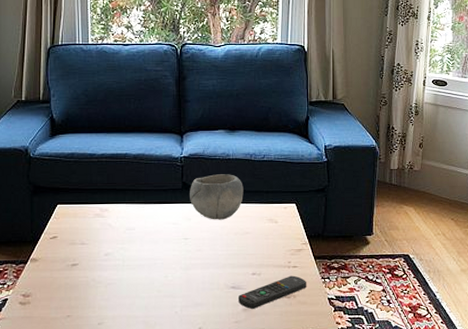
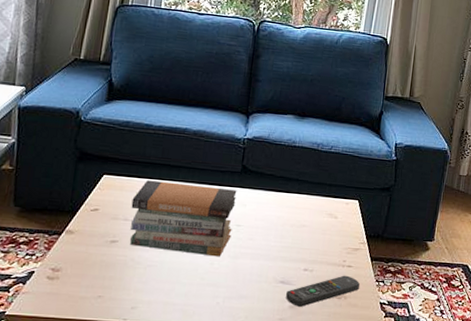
book stack: none [86,205,181,270] -> present [130,180,237,257]
bowl: present [190,174,244,220] -> none [248,160,306,210]

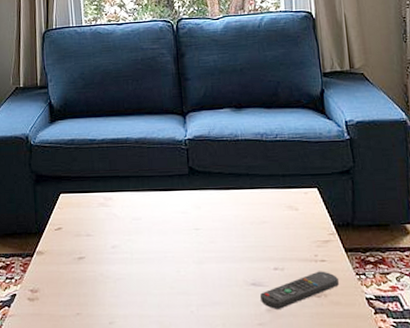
book stack: present [130,180,237,257] -> none [90,192,192,264]

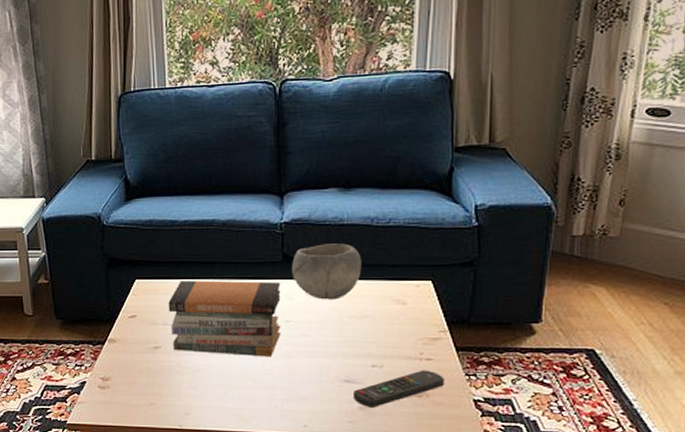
book stack: none [90,192,192,264] -> present [168,280,281,357]
bowl: none [197,156,257,208] -> present [292,243,362,300]

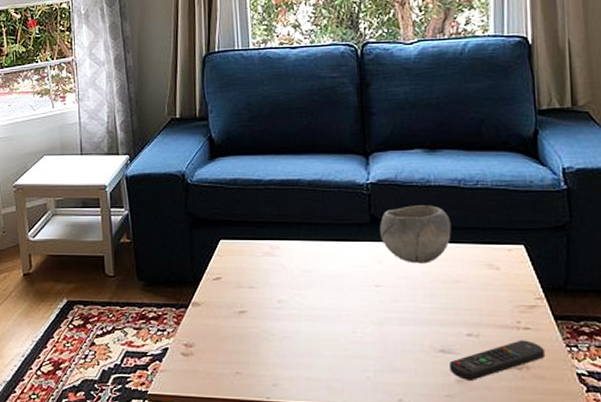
book stack: present [168,280,281,357] -> none [254,242,371,324]

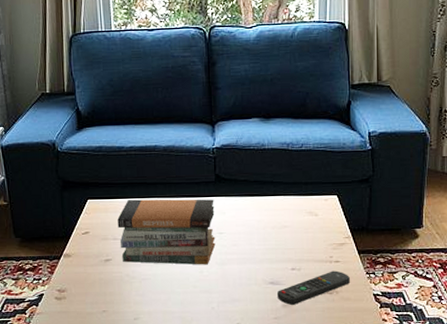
book stack: none [254,242,371,324] -> present [117,199,216,265]
bowl: present [380,205,451,264] -> none [223,165,281,214]

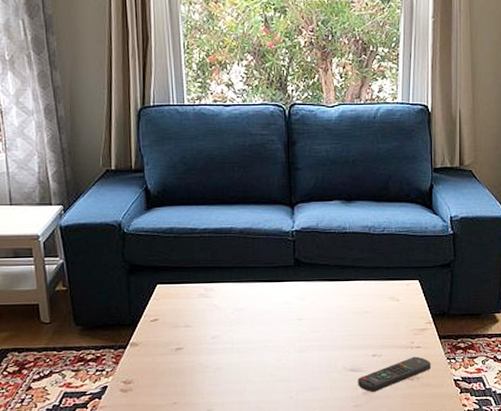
book stack: present [117,199,216,265] -> none [189,283,294,353]

